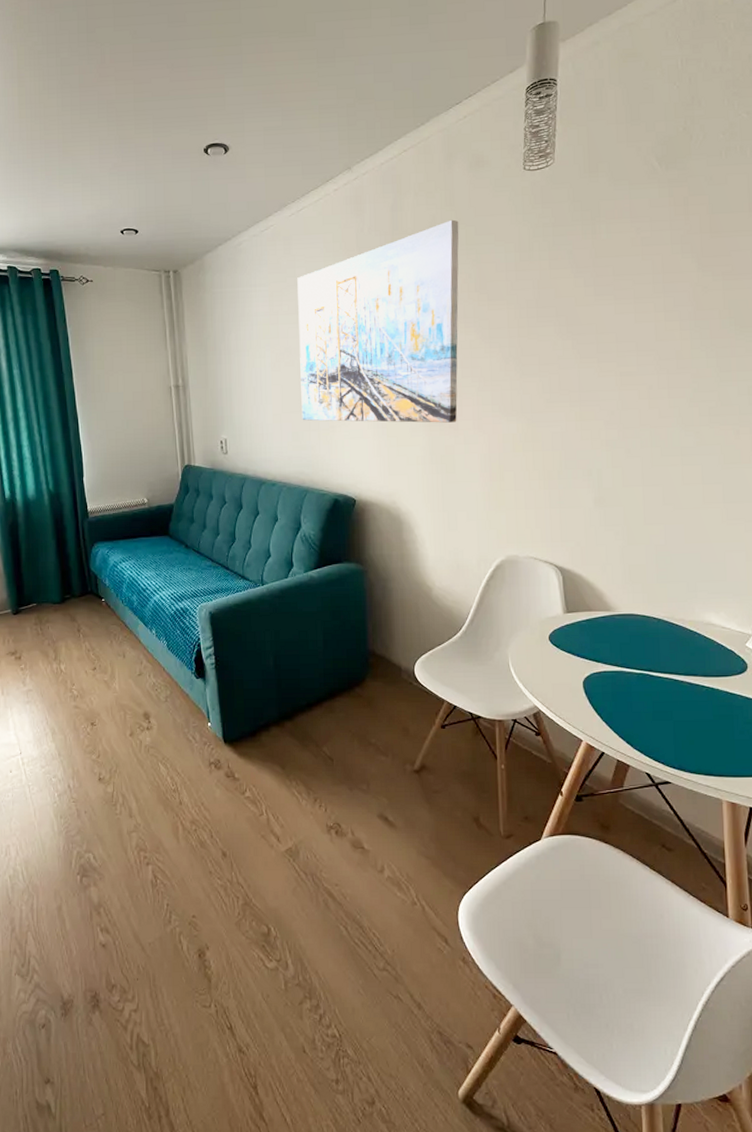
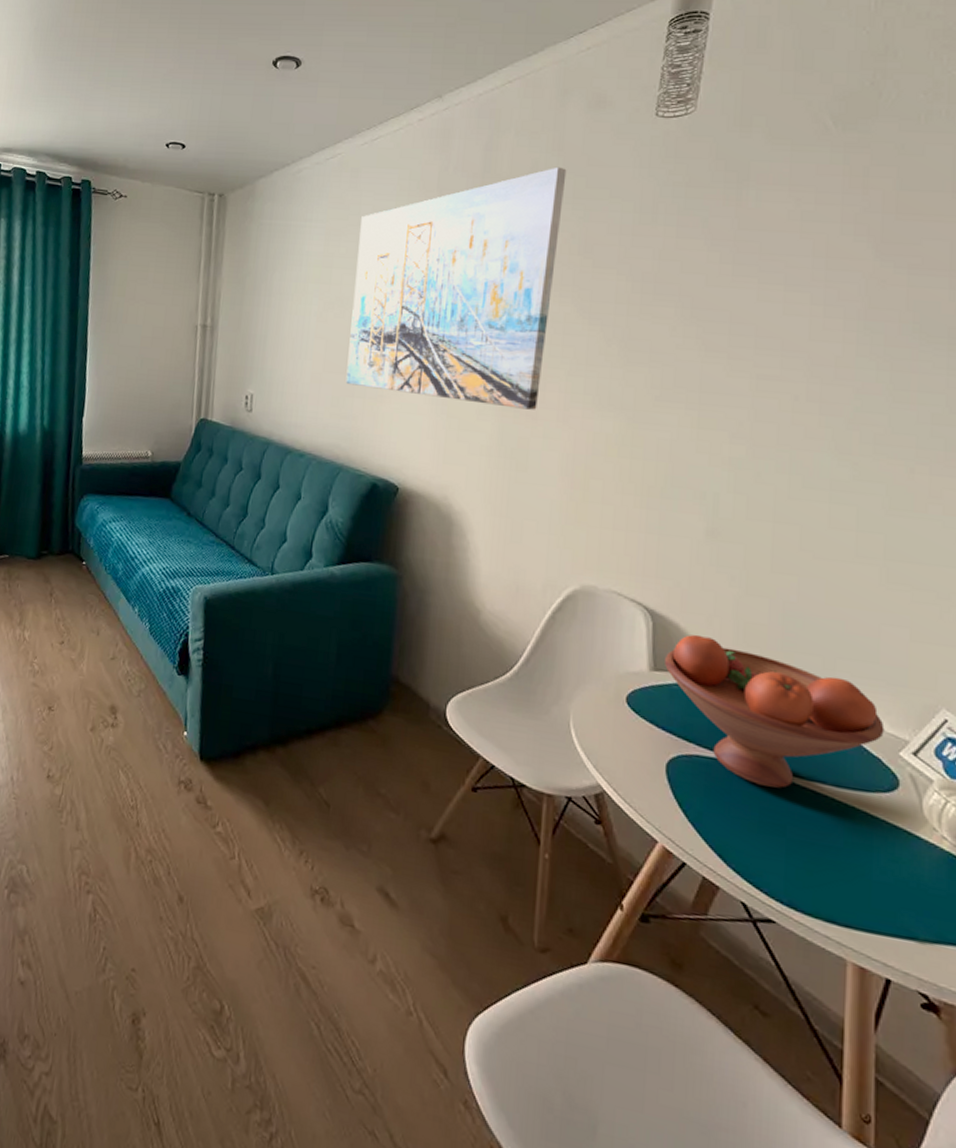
fruit bowl: none [574,580,734,685] -> present [665,634,885,788]

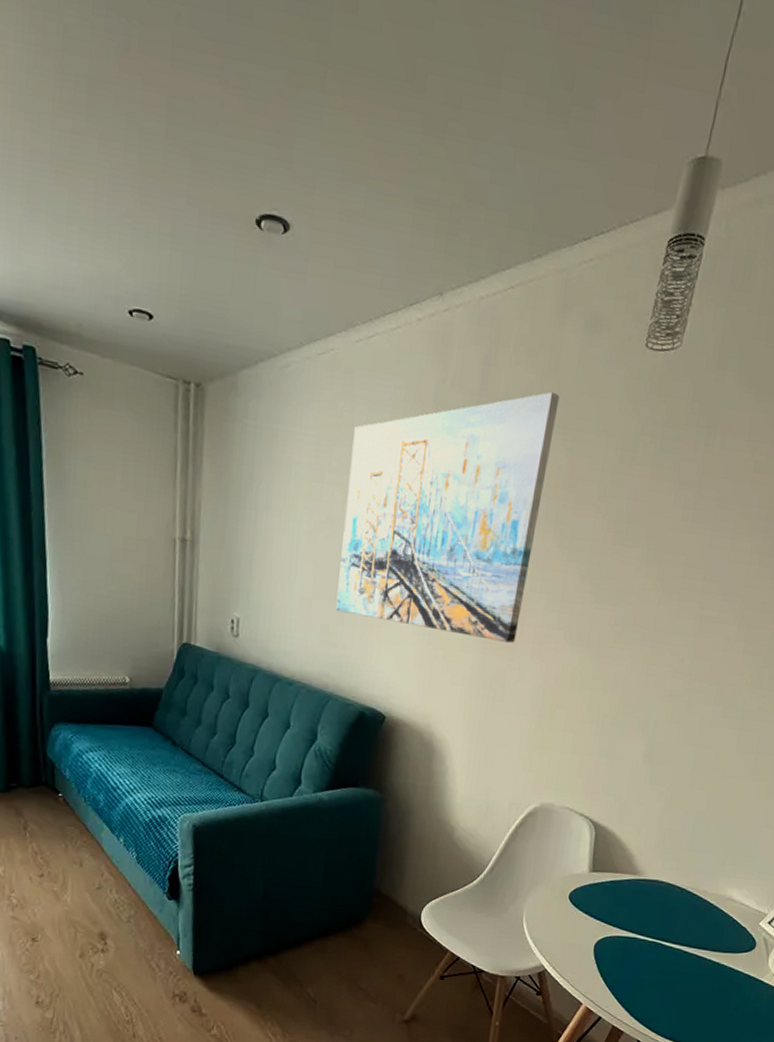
fruit bowl: present [665,634,885,788] -> none [601,841,753,956]

